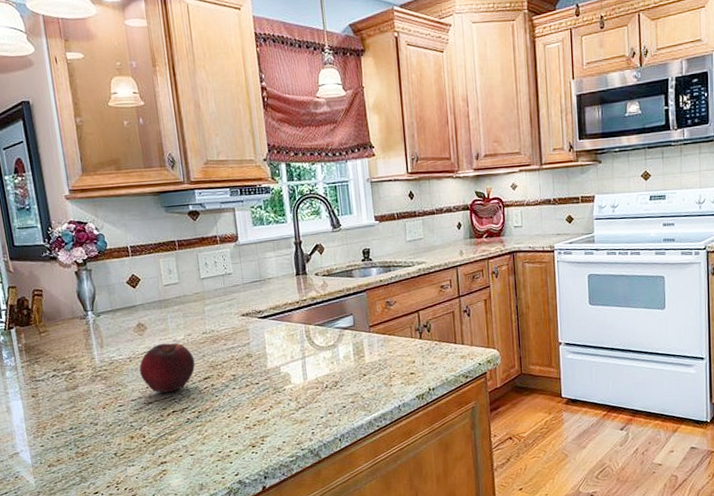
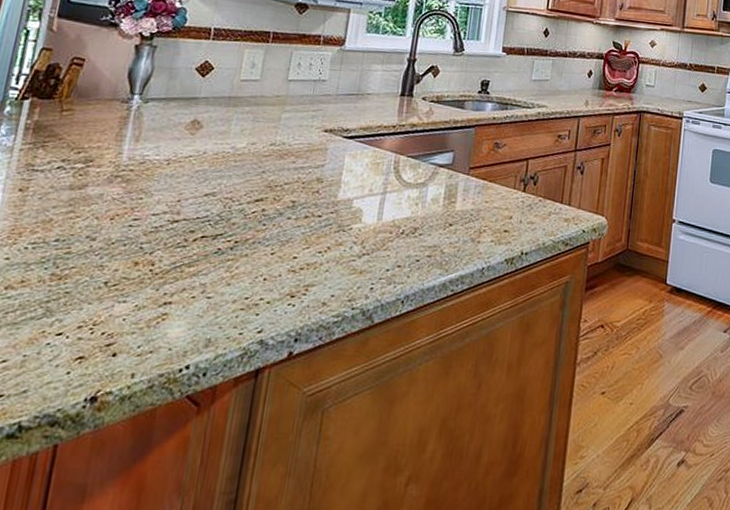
fruit: present [139,343,195,393] -> none [174,149,251,212]

